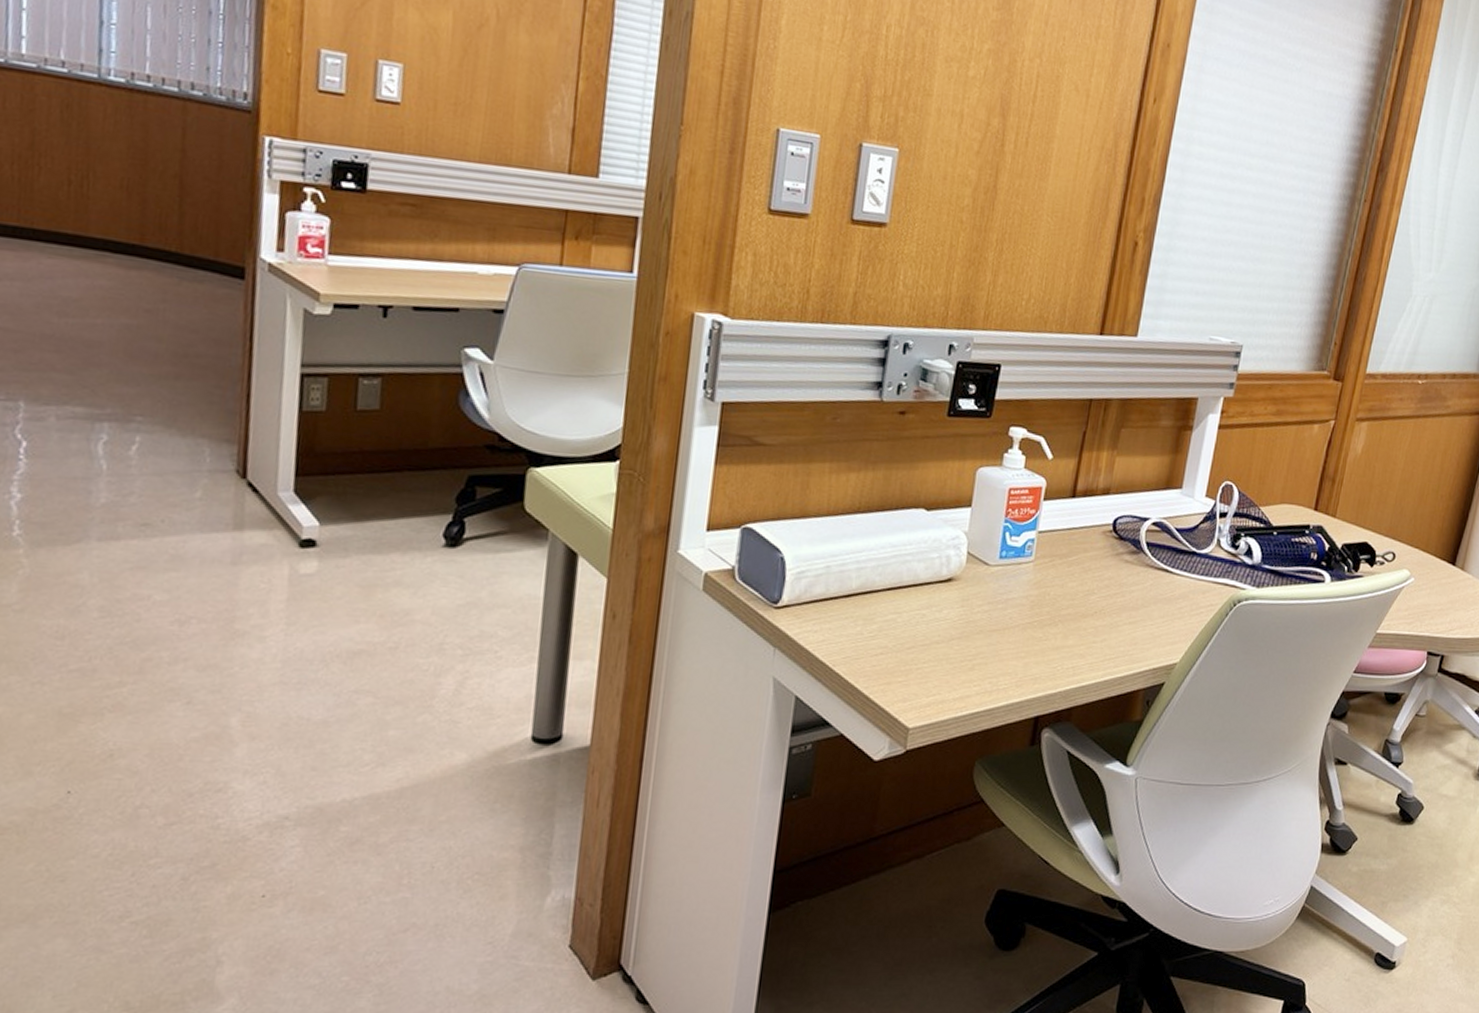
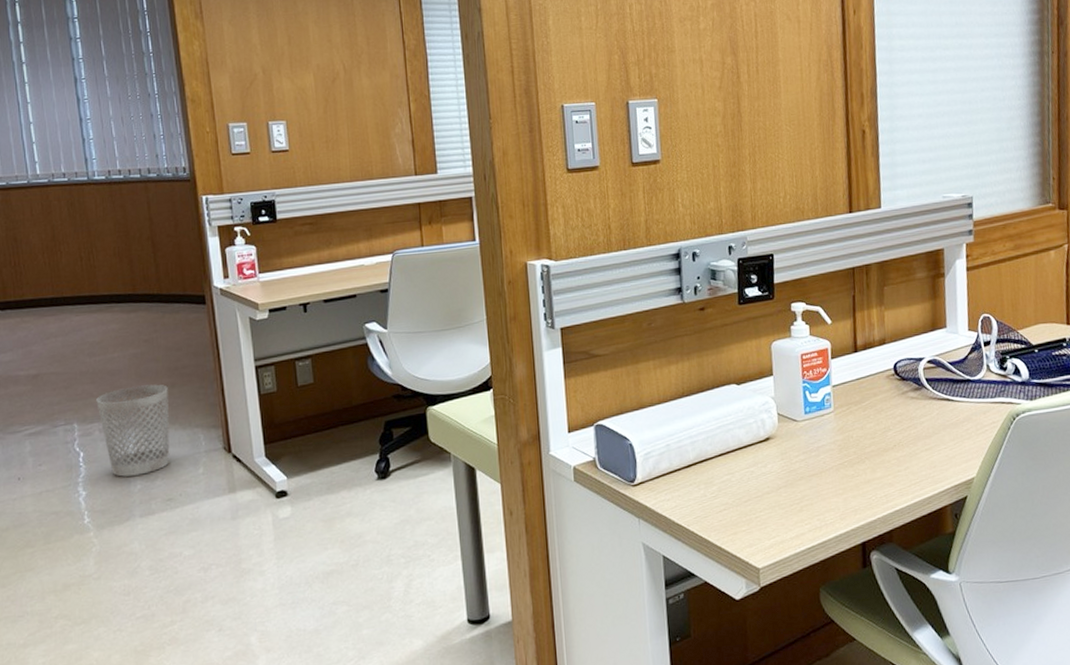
wastebasket: none [58,367,169,486] -> present [96,384,170,477]

